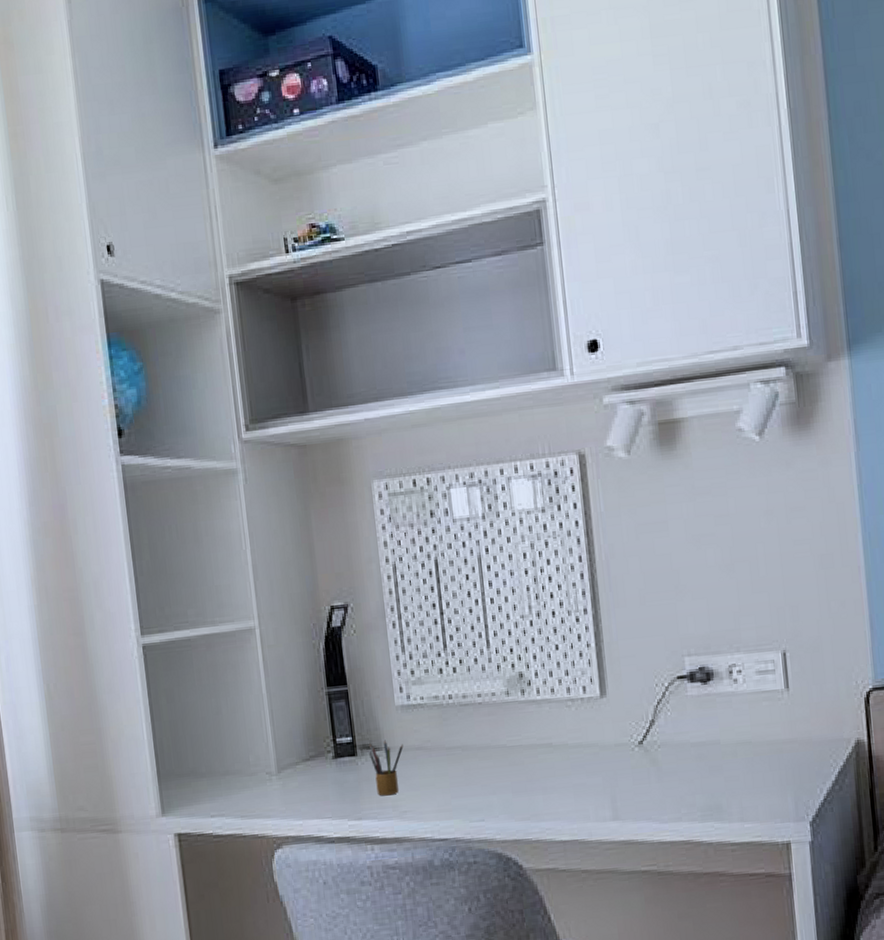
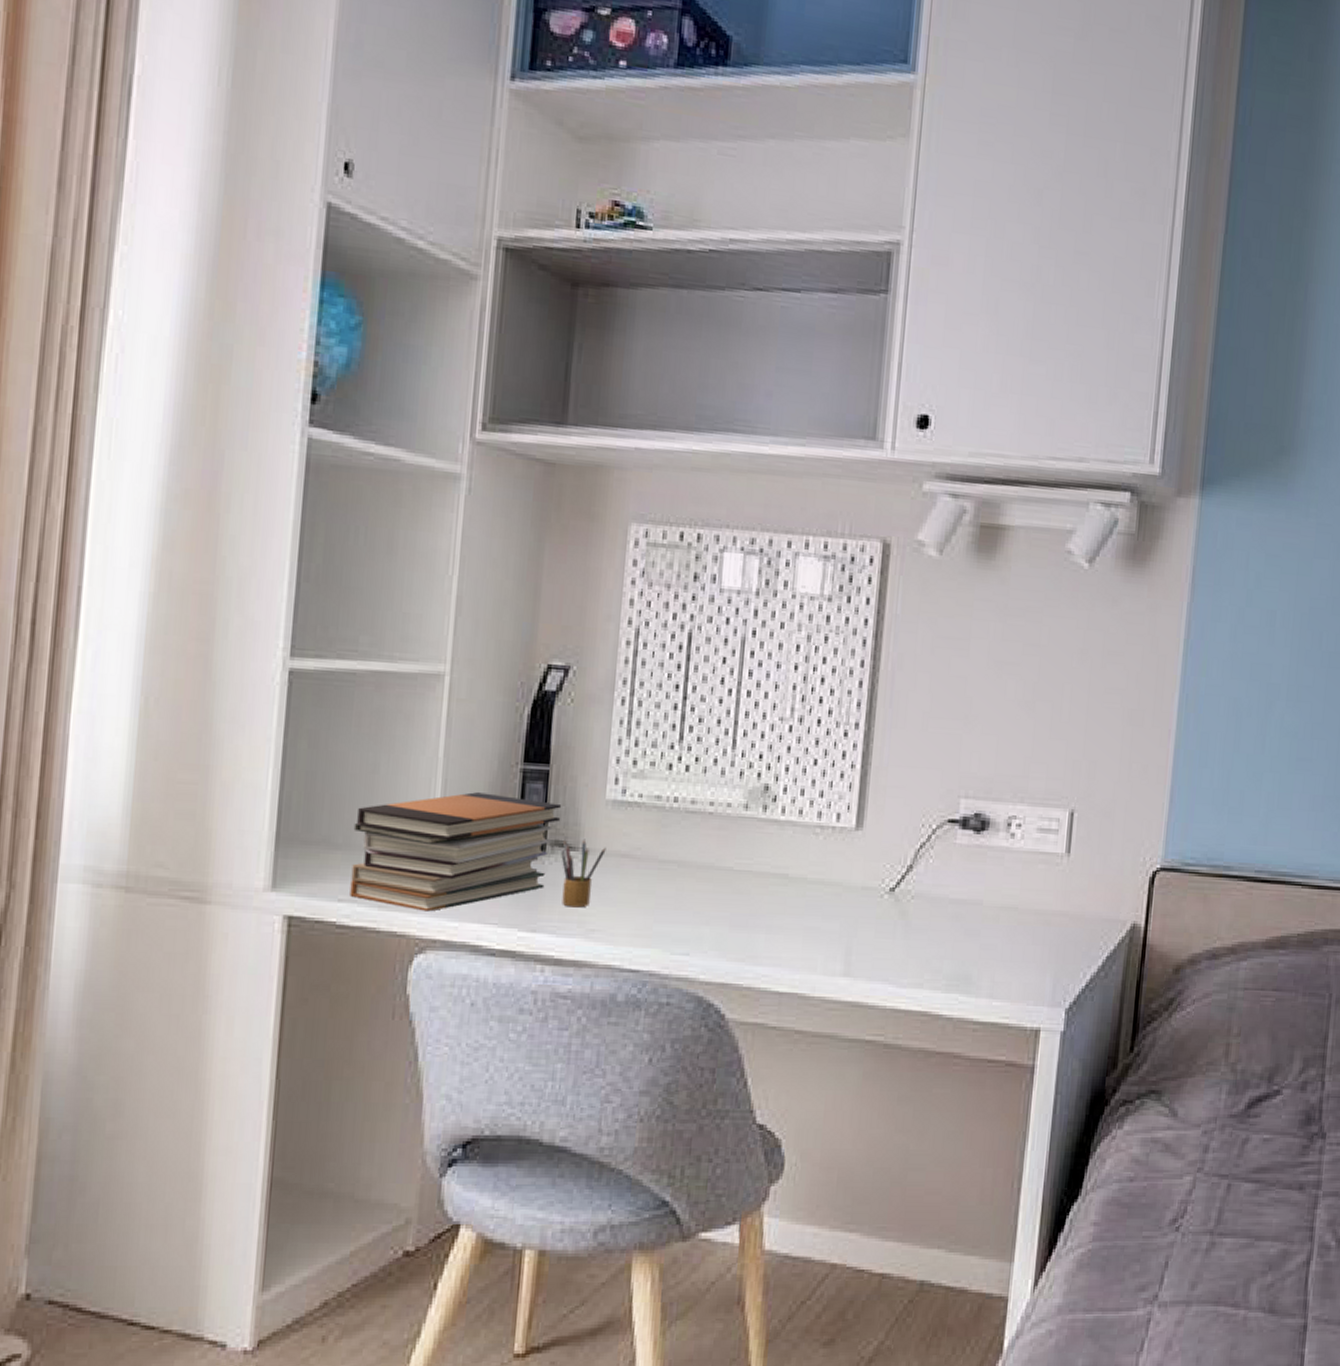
book stack: none [211,715,364,816] -> present [350,792,562,912]

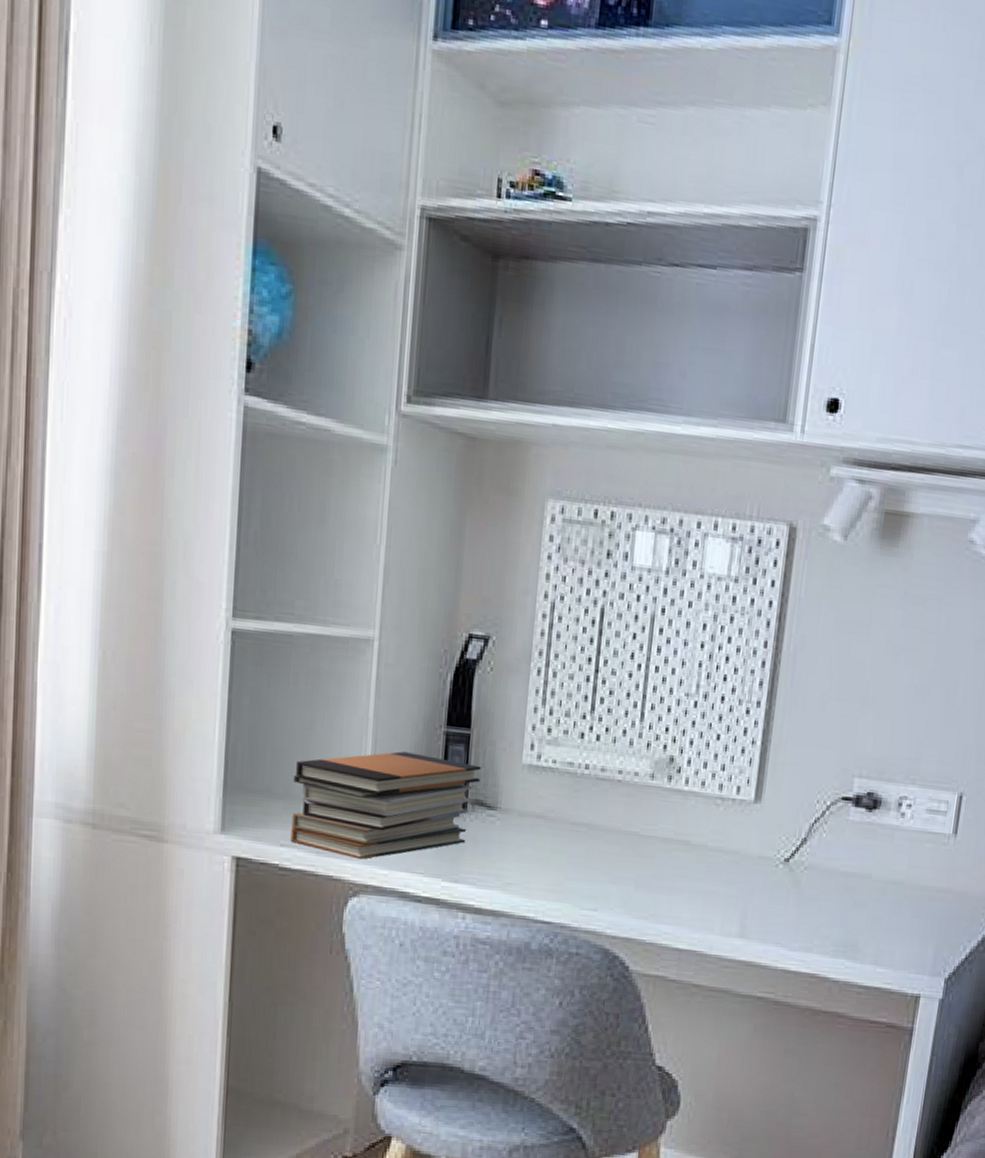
pencil box: present [560,839,606,908] -> none [480,799,522,863]

